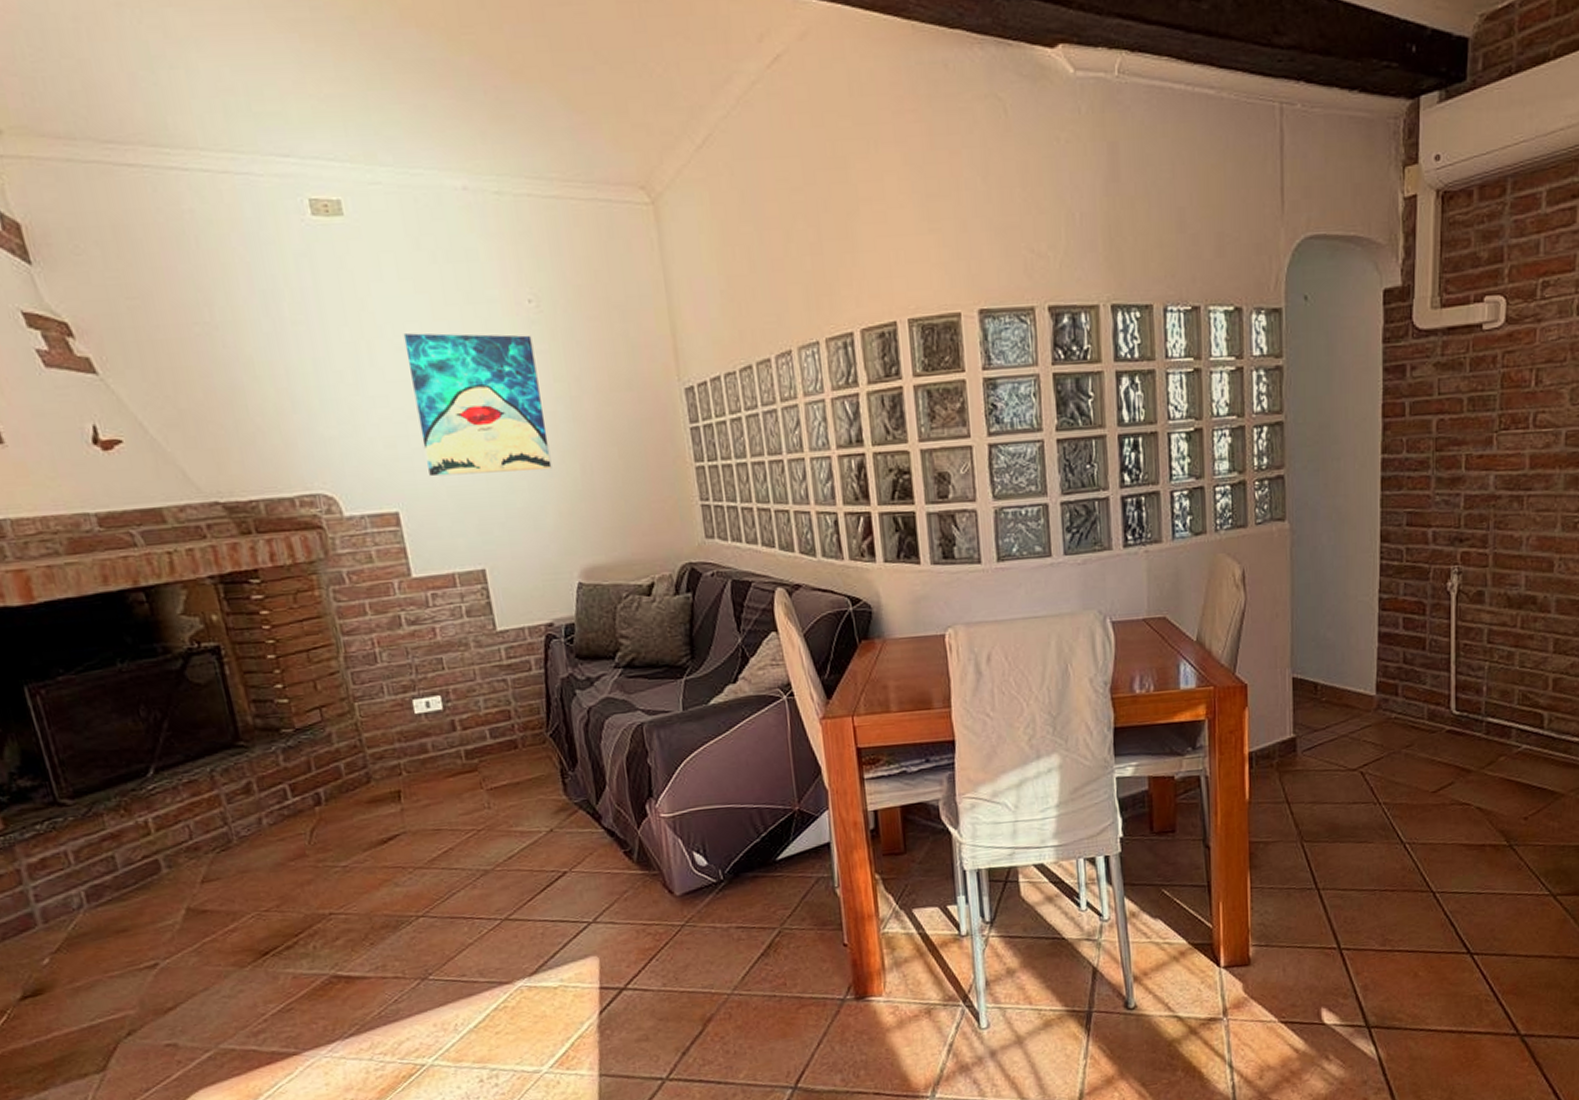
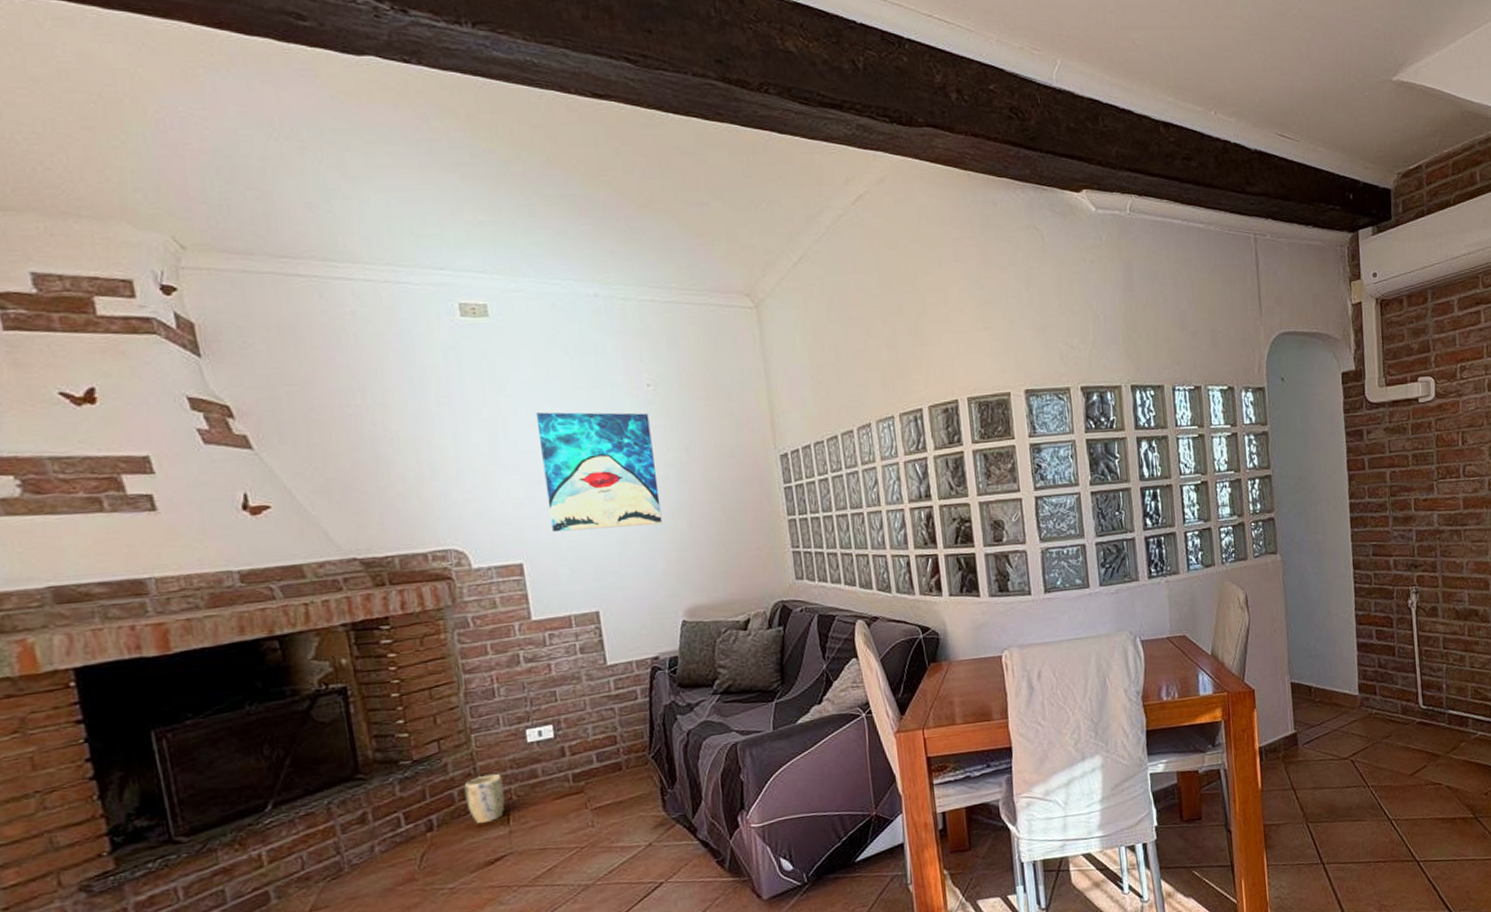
plant pot: none [350,746,395,800] -> present [464,774,505,824]

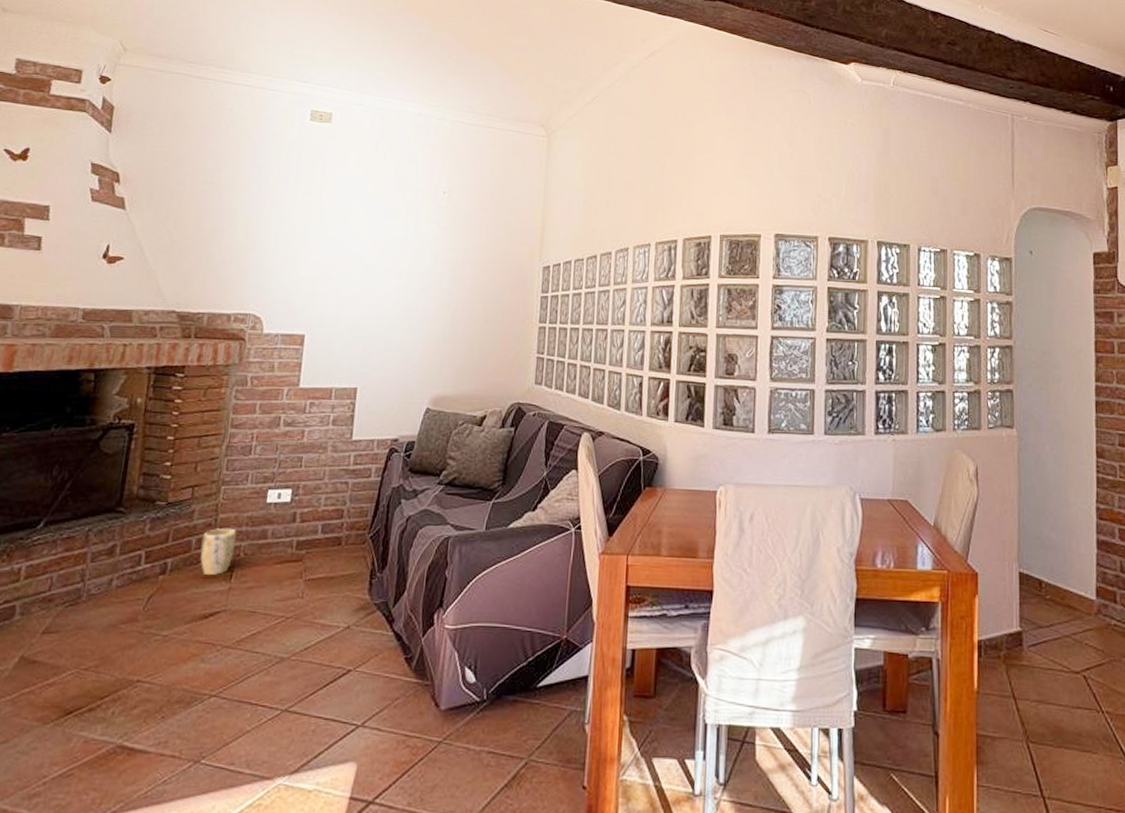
wall art: present [536,412,663,533] -> none [336,206,439,316]

